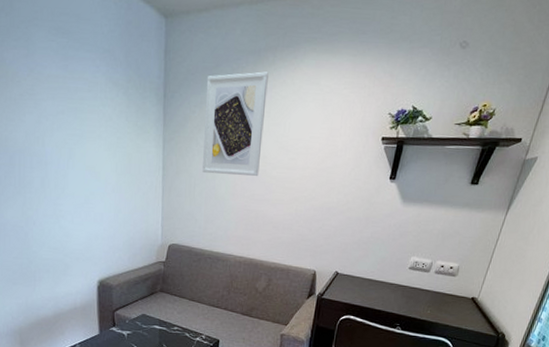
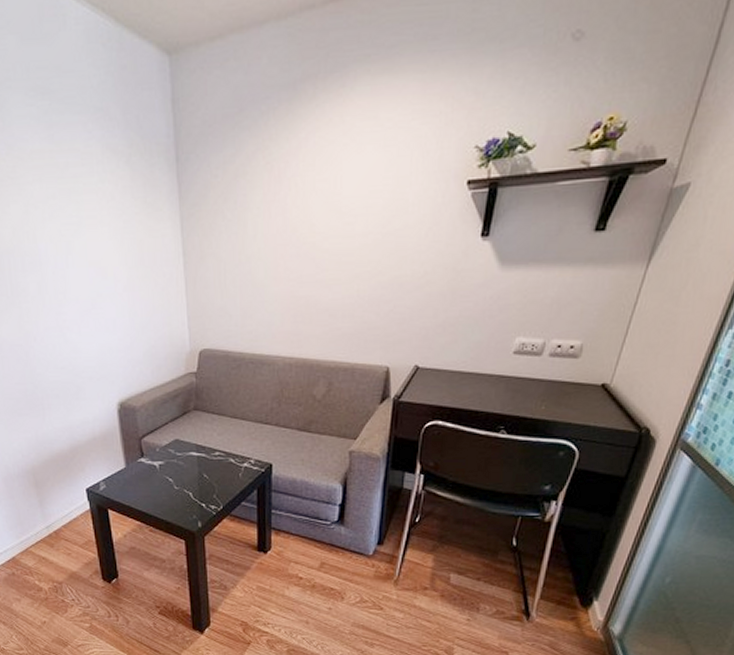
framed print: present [202,71,269,177] -> none [228,110,309,254]

